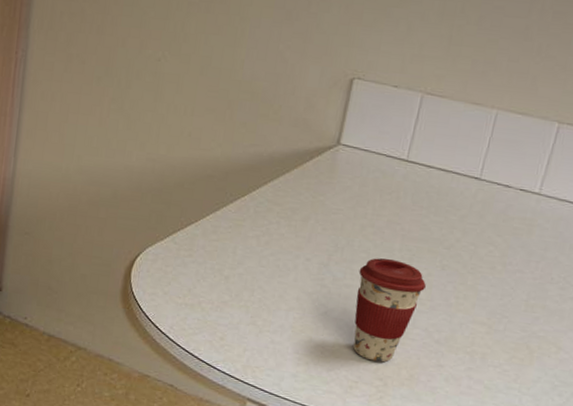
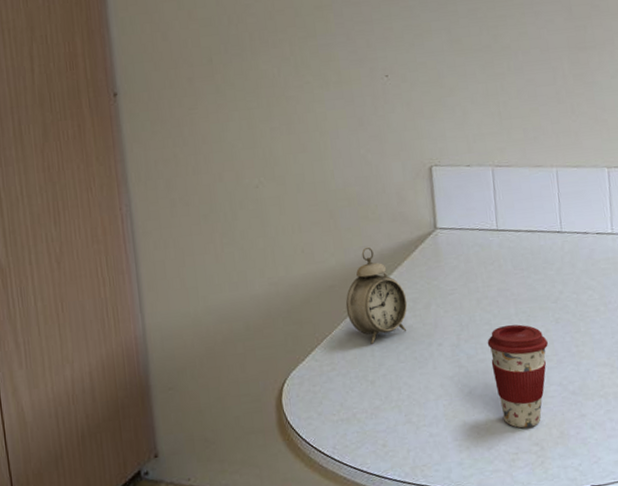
alarm clock: none [218,145,287,242] -> present [345,246,408,344]

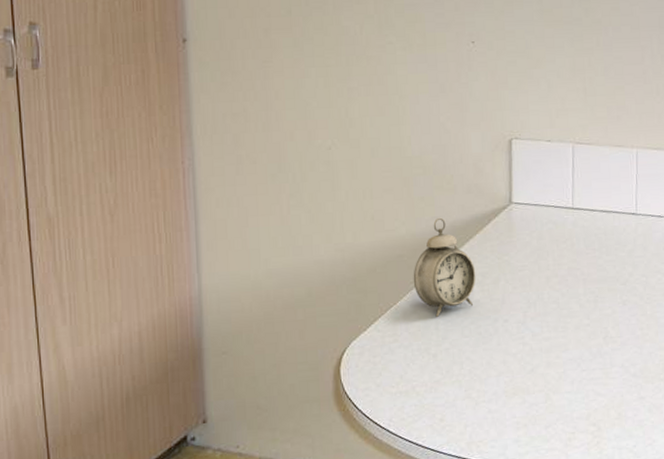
coffee cup: present [487,324,548,429] -> none [553,304,613,408]

